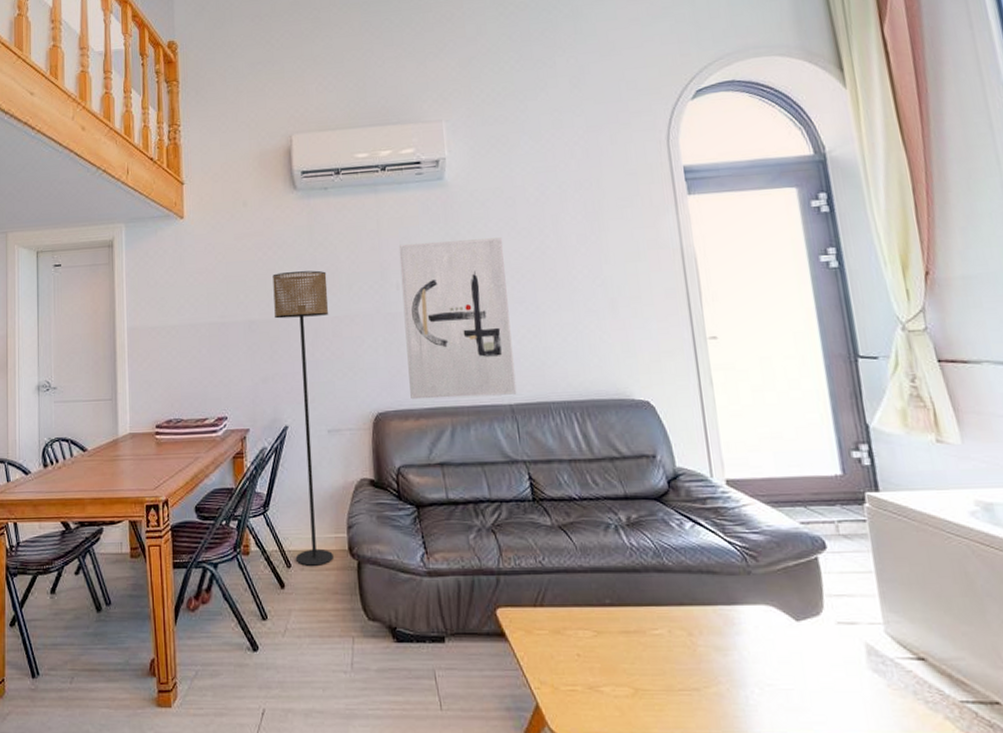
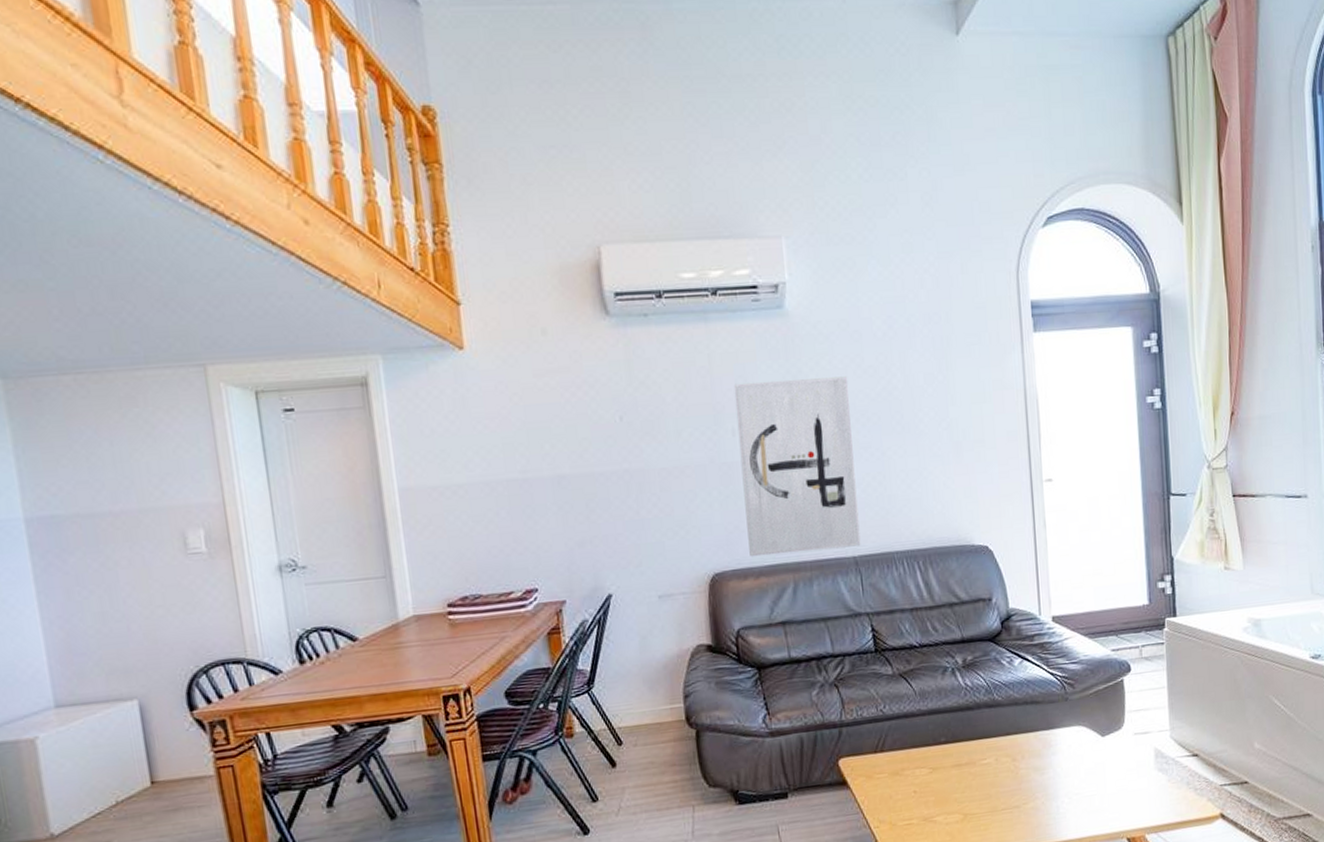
floor lamp: present [272,270,333,566] -> none [584,414,669,742]

